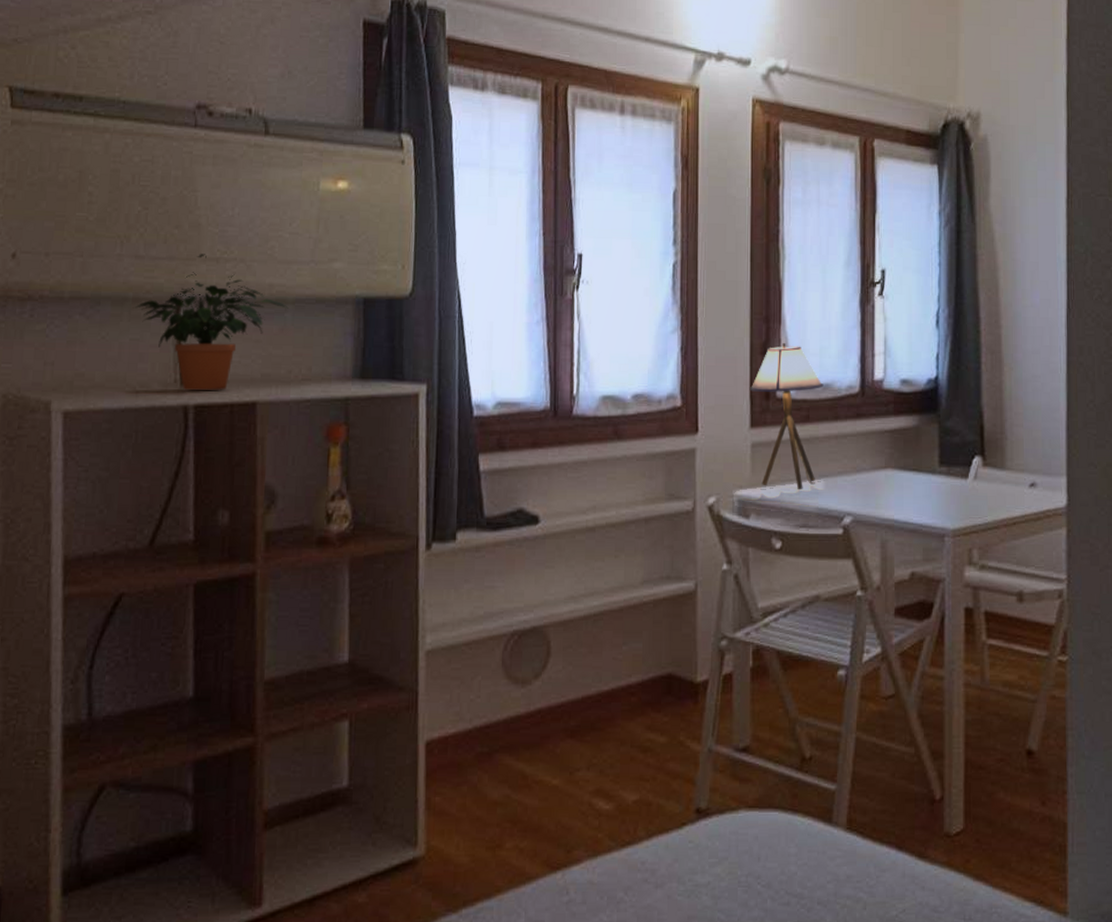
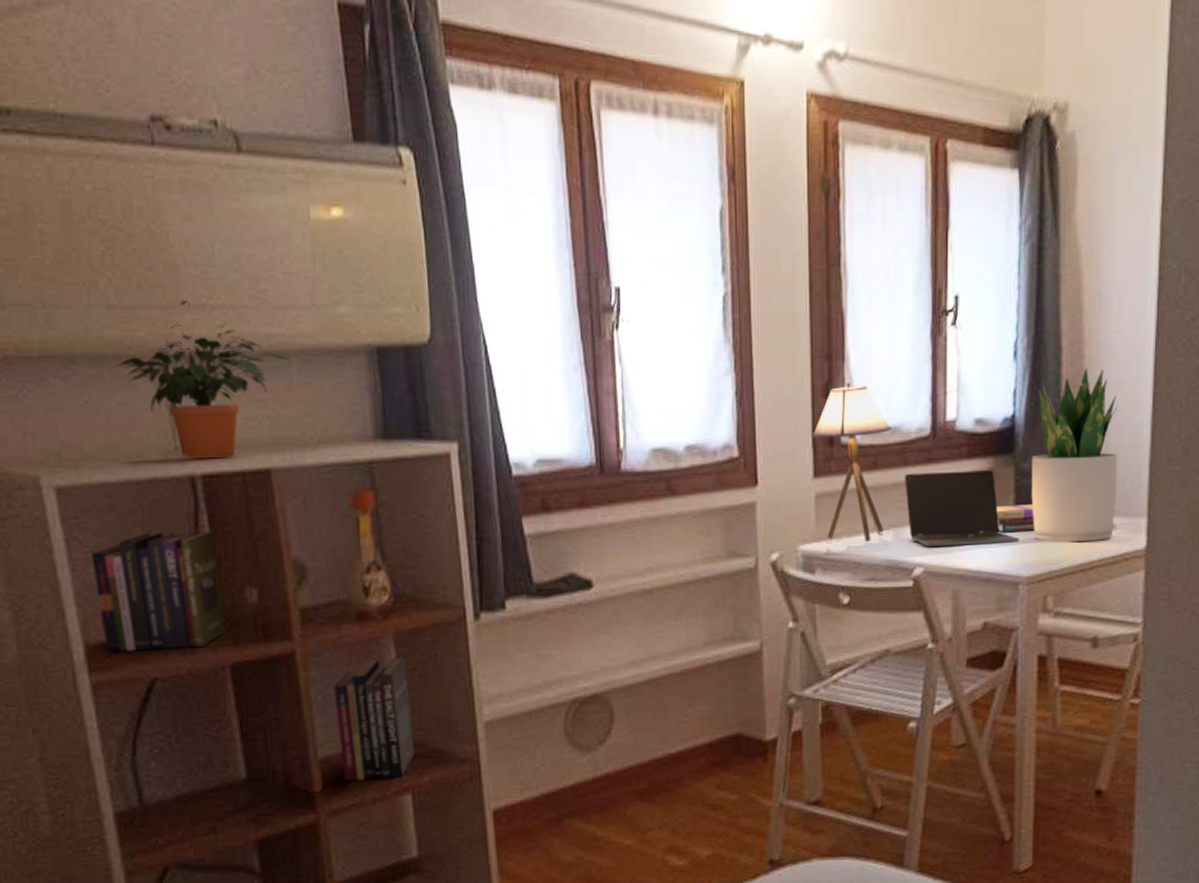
books: none [82,456,198,566] -> present [91,531,227,652]
books: none [286,582,358,704] -> present [334,657,415,781]
laptop: none [835,426,945,497] -> present [905,470,1020,547]
books: none [922,460,960,486] -> present [996,504,1035,533]
planter: none [954,337,1037,498] -> present [1031,368,1119,543]

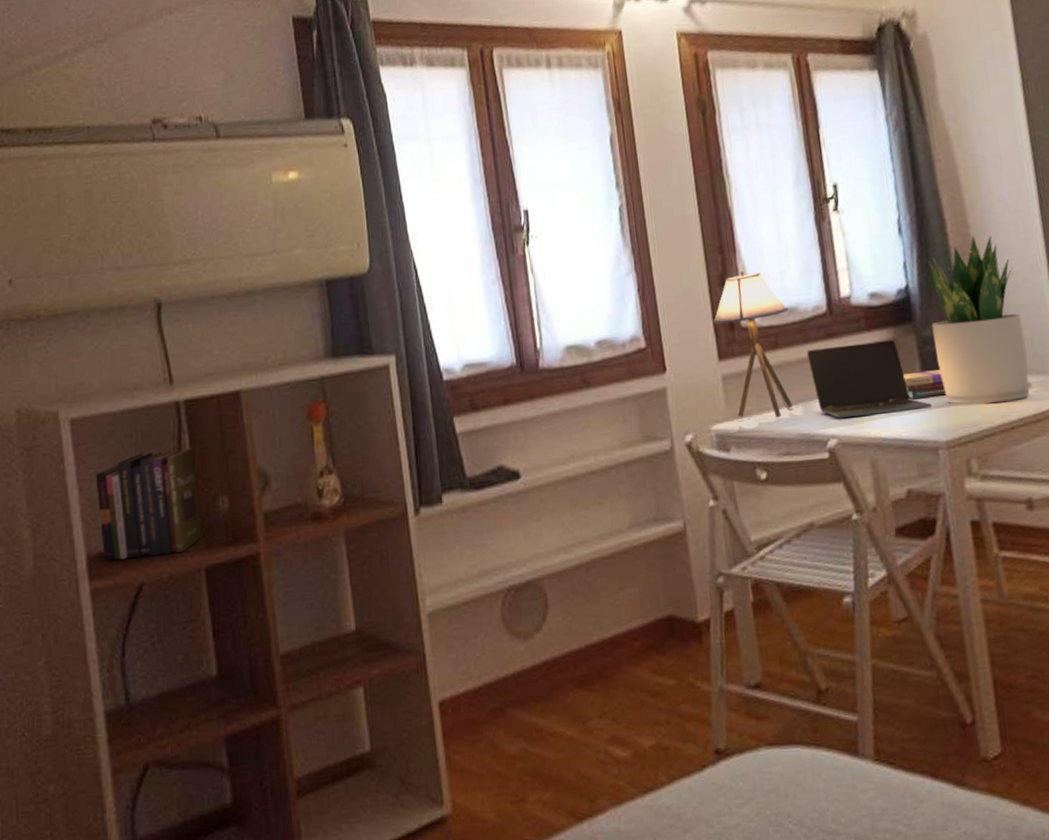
potted plant: present [114,300,293,459] -> none [119,257,258,388]
books: present [334,657,415,781] -> none [293,553,366,676]

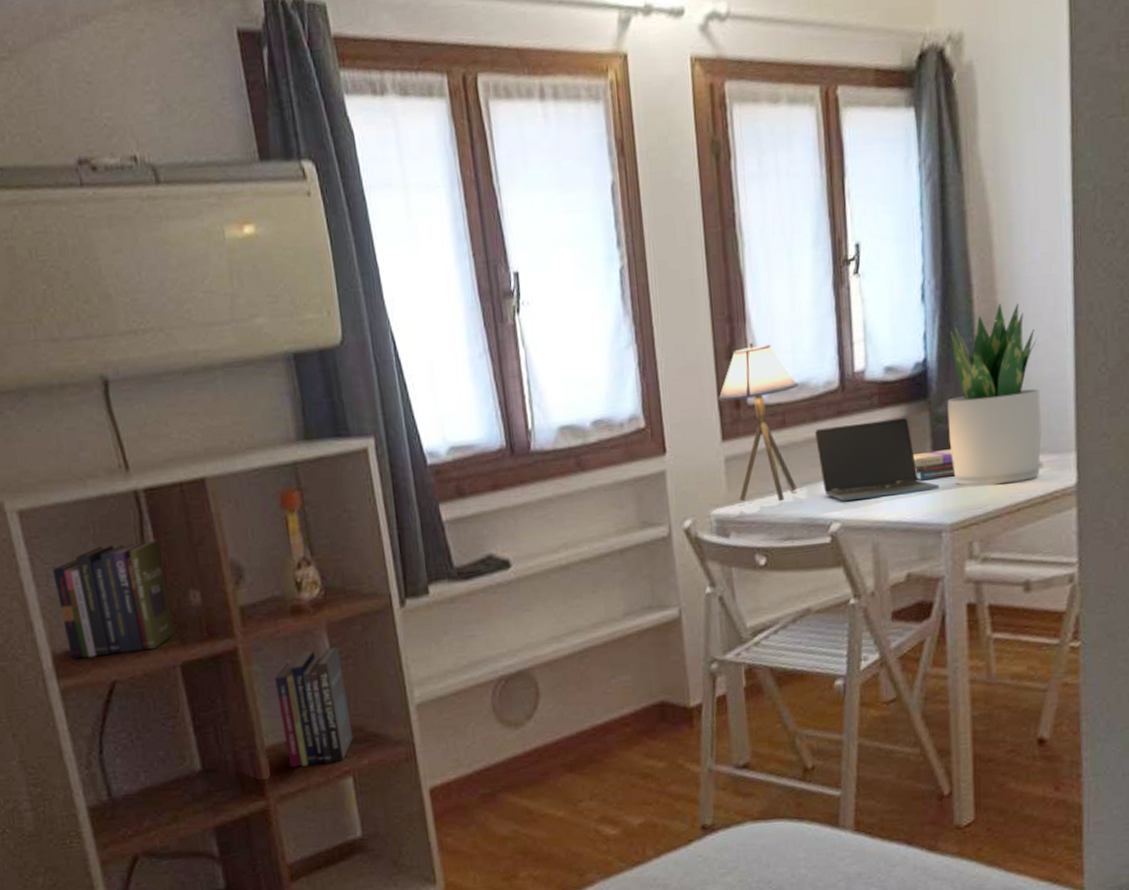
books: none [293,553,366,676] -> present [275,646,354,768]

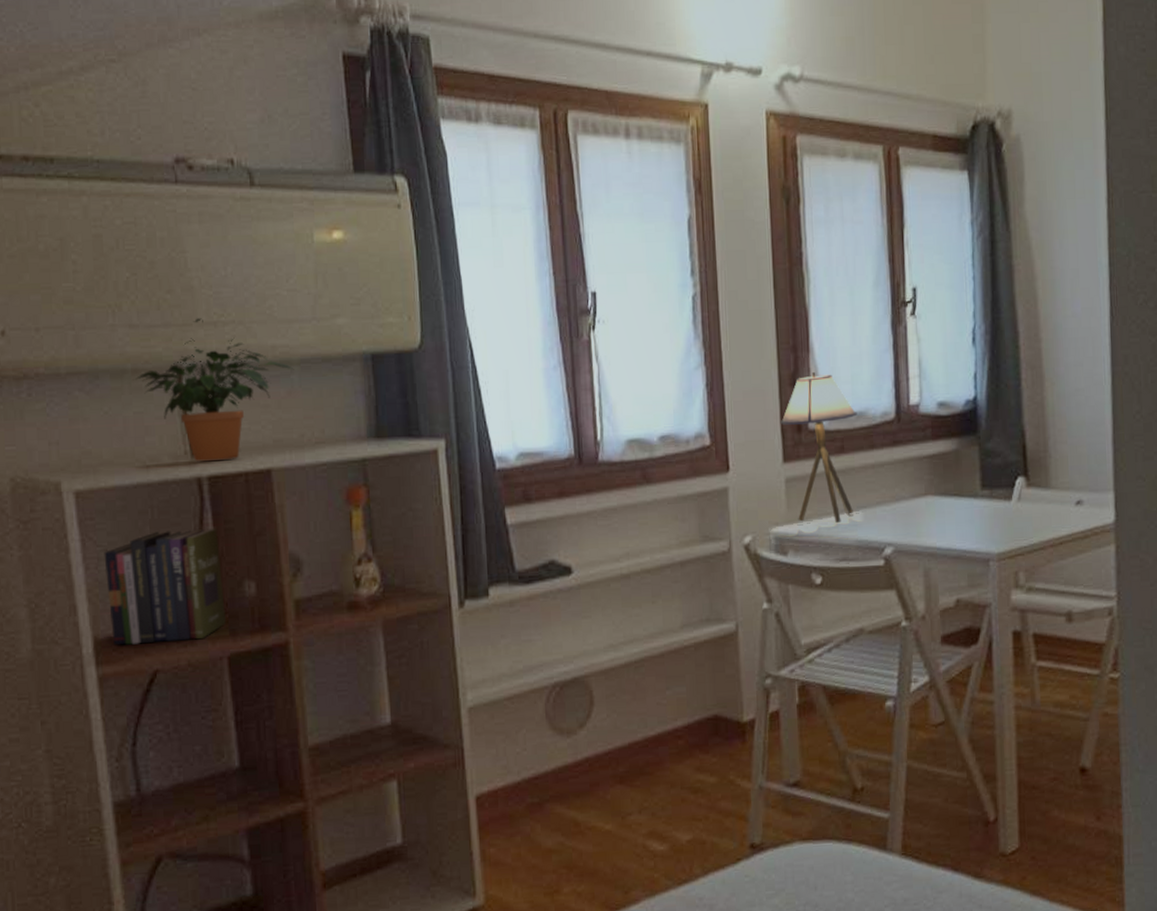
potted plant: none [61,327,218,475] -> present [133,318,294,462]
books: present [275,646,354,768] -> none [325,644,401,768]
laptop: present [815,418,940,502] -> none [872,451,988,527]
books: present [913,449,956,481] -> none [963,482,1003,511]
planter: present [947,303,1042,486] -> none [995,351,1082,519]

